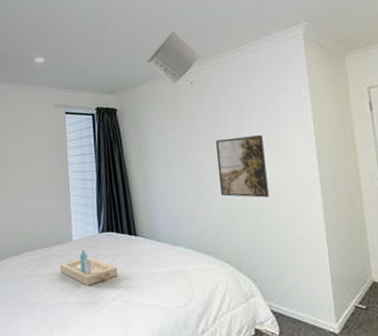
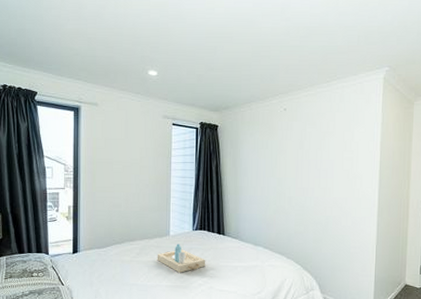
toilet paper roll: present [146,31,201,85] -> none [248,61,296,110]
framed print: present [215,135,269,198] -> none [297,161,338,212]

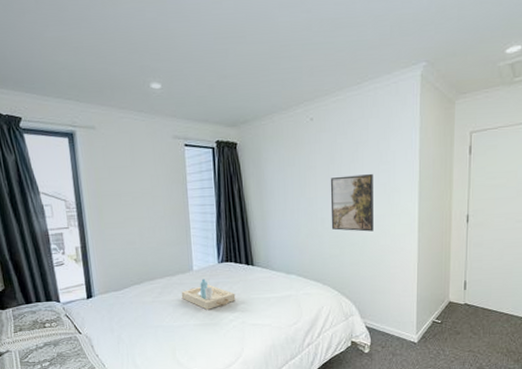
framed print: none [297,161,338,212] -> present [330,174,374,232]

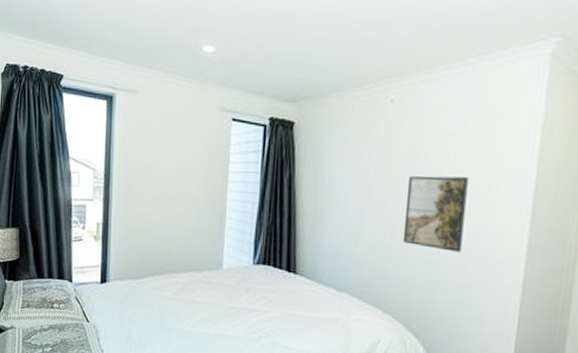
serving tray: present [181,278,236,310] -> none [204,280,269,320]

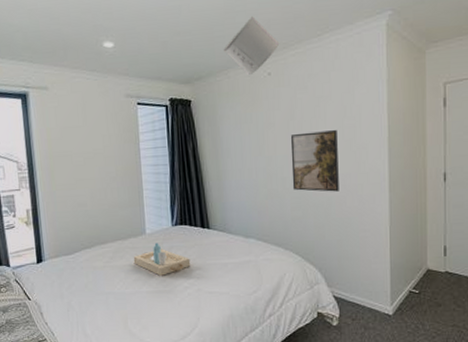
serving tray: none [204,280,269,320] -> present [133,242,191,276]
toilet paper roll: none [340,30,411,101] -> present [223,16,280,76]

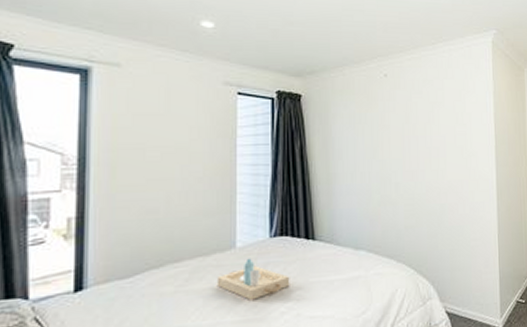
toilet paper roll: present [223,16,280,76] -> none [339,17,397,75]
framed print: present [290,130,339,192] -> none [405,136,452,199]

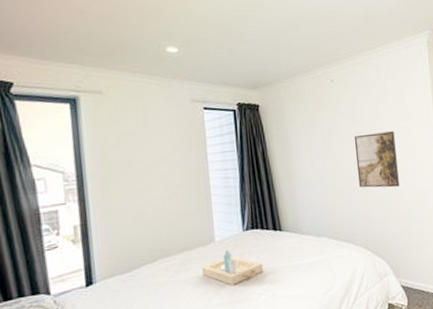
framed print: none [405,136,452,199] -> present [354,131,400,188]

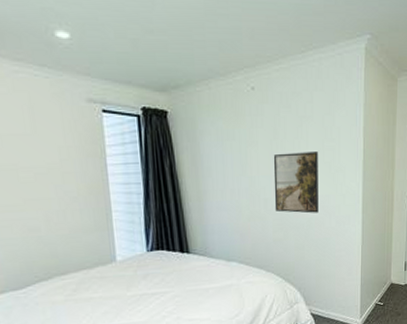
serving tray: present [201,249,264,285] -> none [101,270,169,306]

